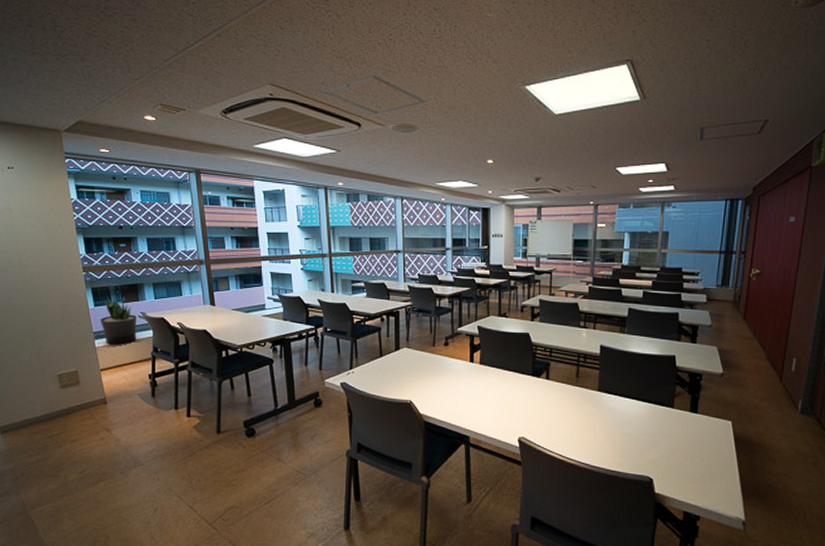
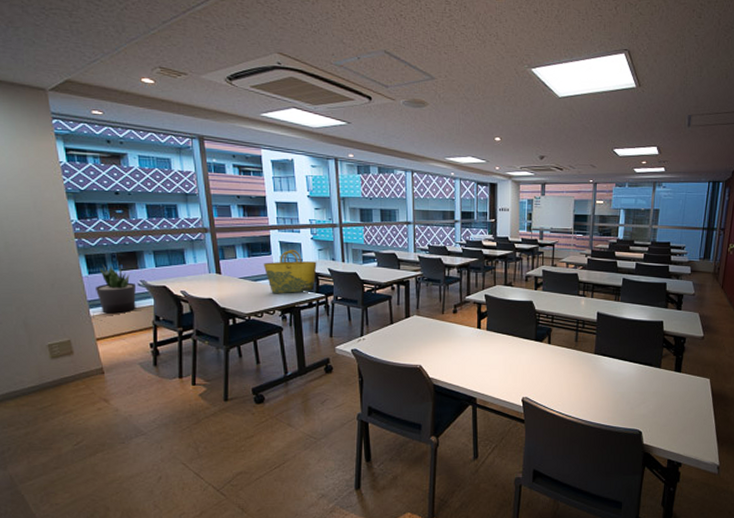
tote bag: none [254,280,307,325] -> present [263,249,317,293]

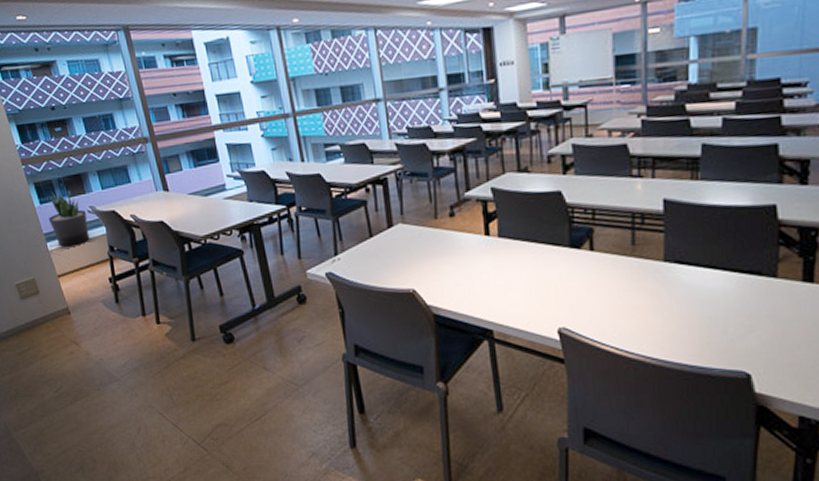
tote bag: present [263,249,317,293] -> none [211,151,273,209]

